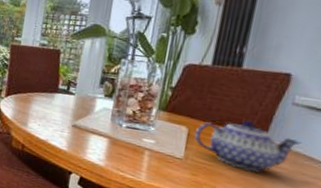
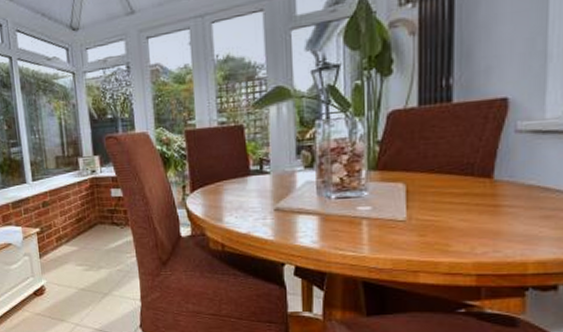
teapot: present [194,120,302,173] -> none [413,160,533,219]

